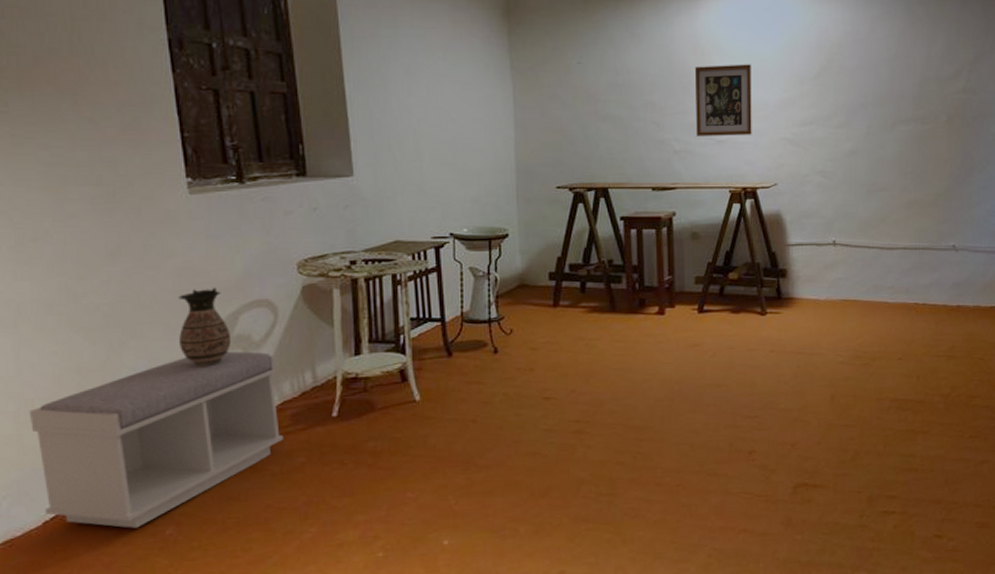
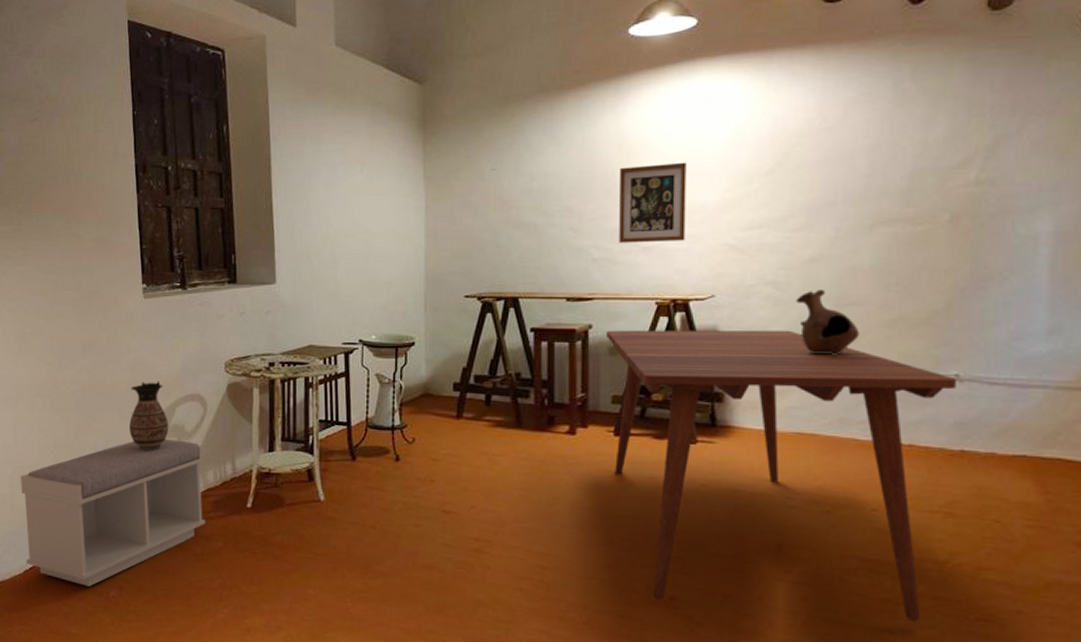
dining table: none [689,213,954,455] -> present [607,329,958,622]
ceramic jug: none [840,178,887,233] -> present [796,289,860,355]

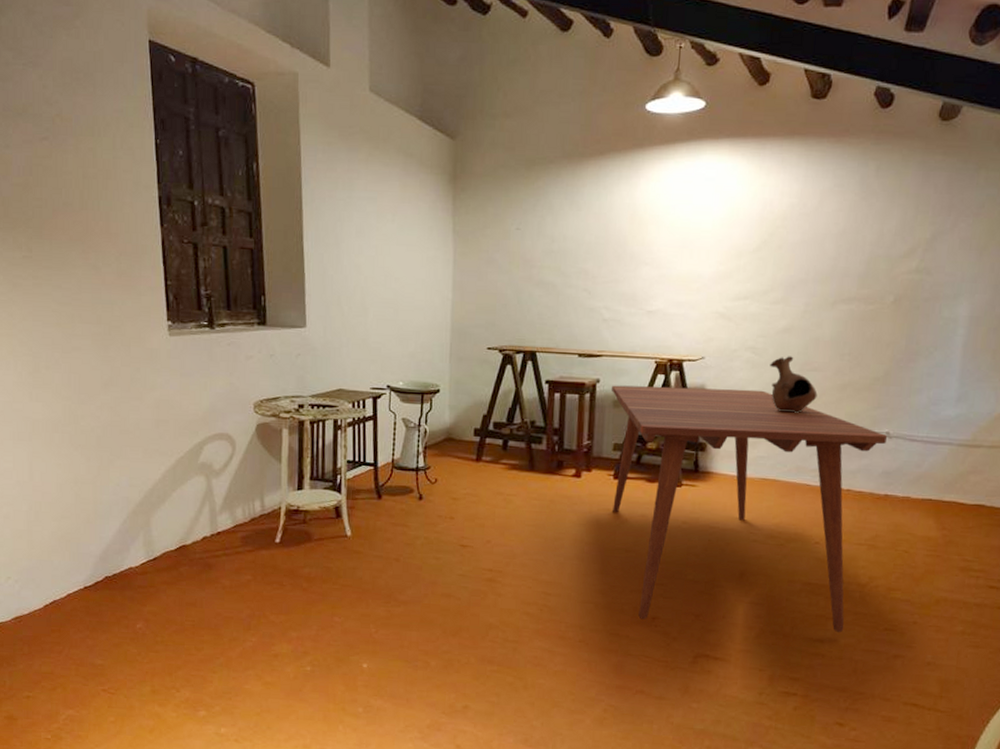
bench: present [20,438,205,587] -> none [37,476,234,619]
ceramic jug: present [129,381,169,450] -> none [155,419,197,488]
wall art: present [619,162,687,243] -> none [627,235,689,307]

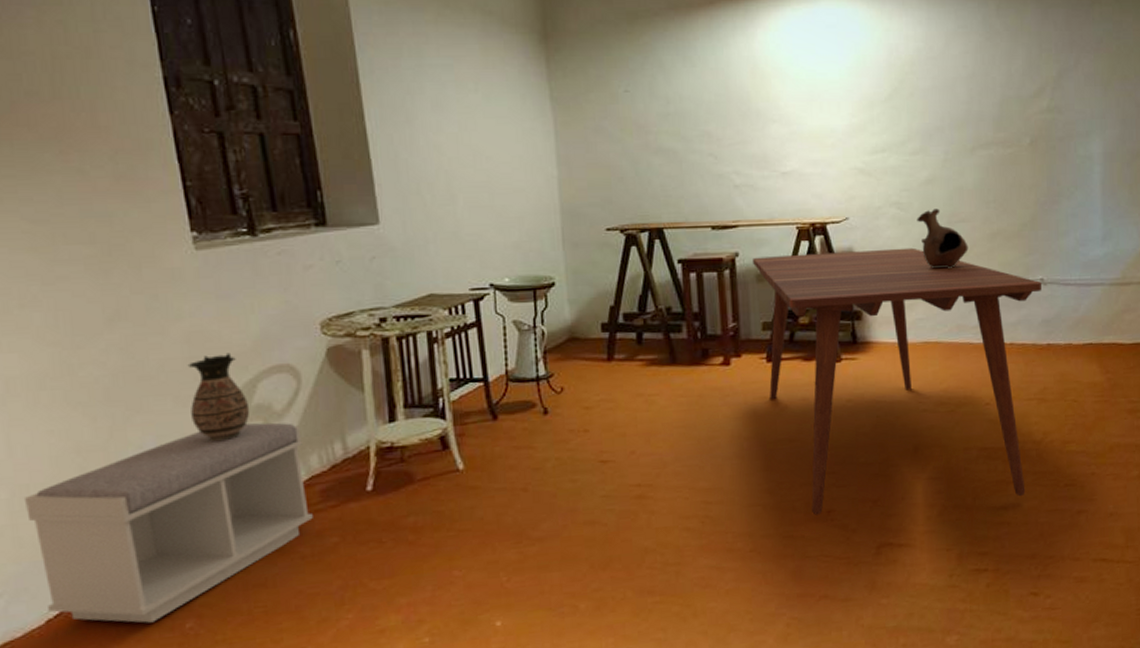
bench: none [37,476,234,619] -> present [23,422,313,623]
ceramic jug: none [155,419,197,488] -> present [187,352,250,441]

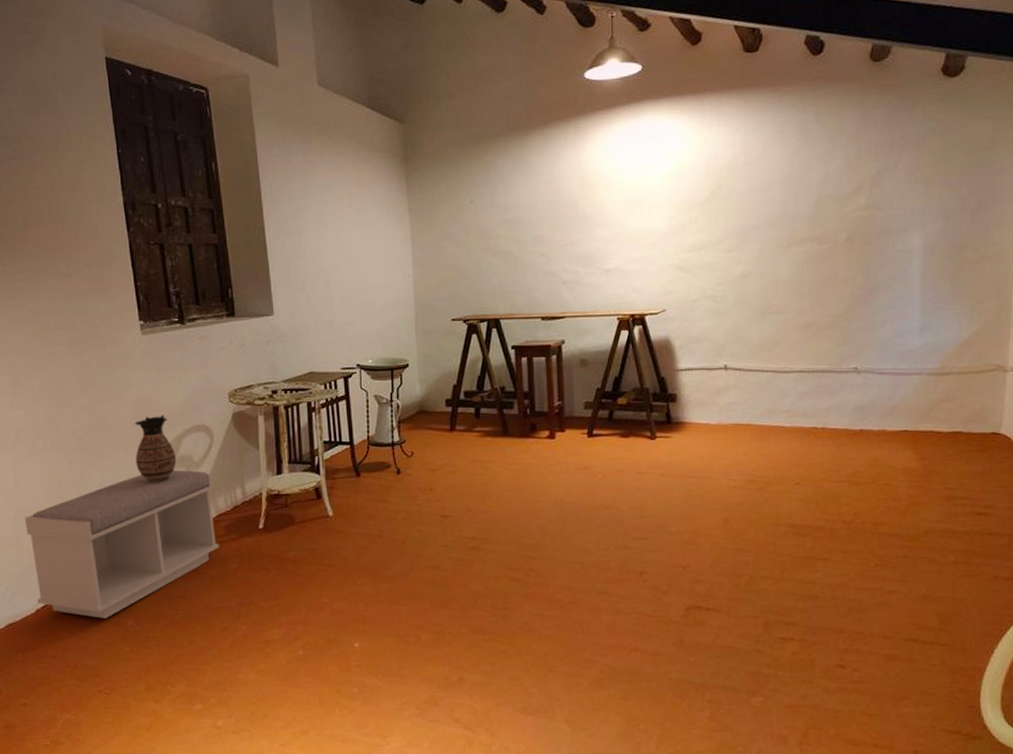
dining table: present [753,247,1043,515] -> none [577,337,856,576]
ceramic jug: present [917,208,969,269] -> none [731,301,781,357]

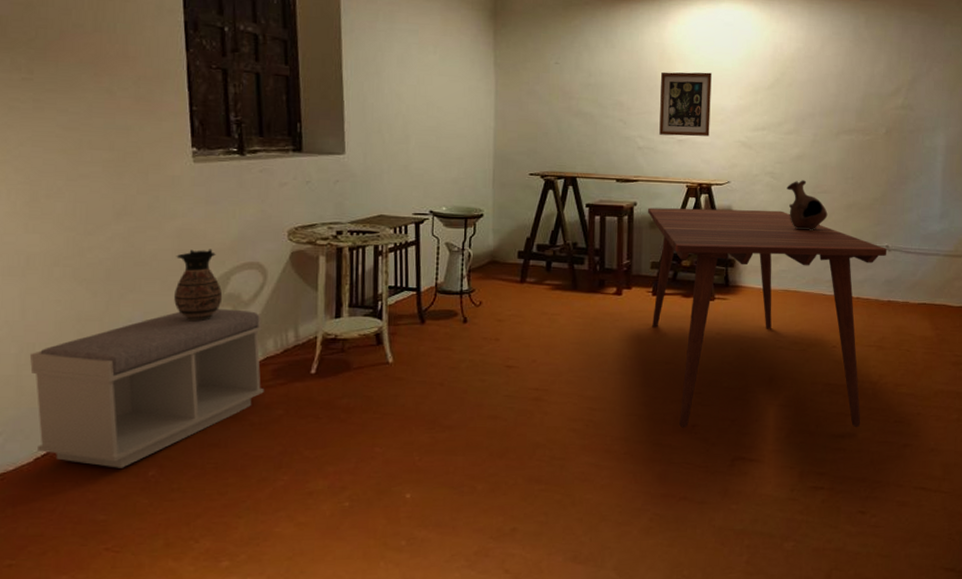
dining table: none [577,337,856,576] -> present [648,207,888,428]
wall art: none [582,193,640,266] -> present [659,72,712,137]
ceramic jug: none [731,301,781,357] -> present [786,180,828,230]

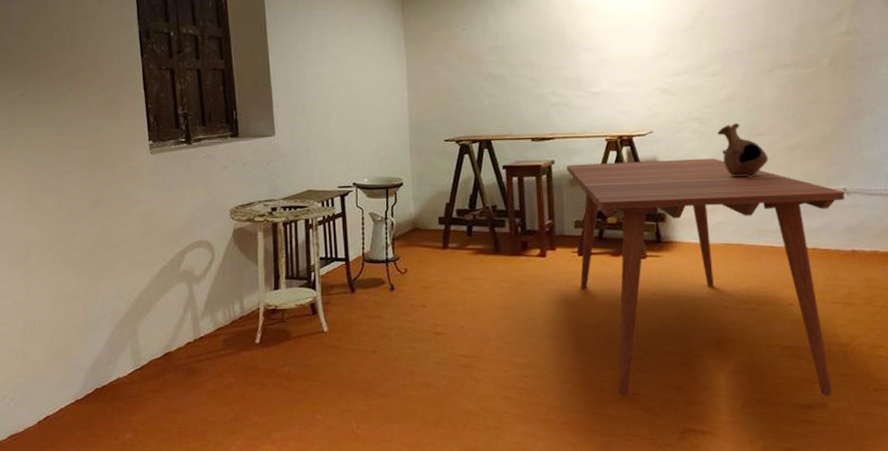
bench: present [29,308,264,468] -> none [31,284,217,431]
ceramic jug: present [174,249,223,321] -> none [140,230,179,296]
wall art: present [659,72,712,137] -> none [570,20,626,90]

